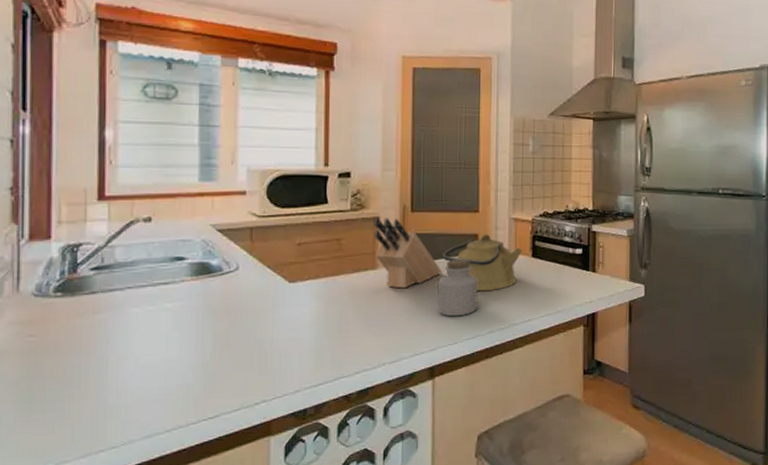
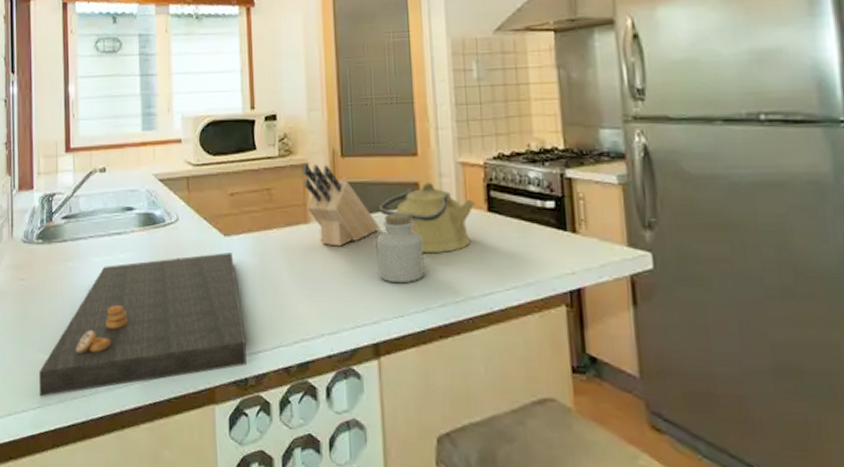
cutting board: none [53,298,307,456] -> present [39,253,246,397]

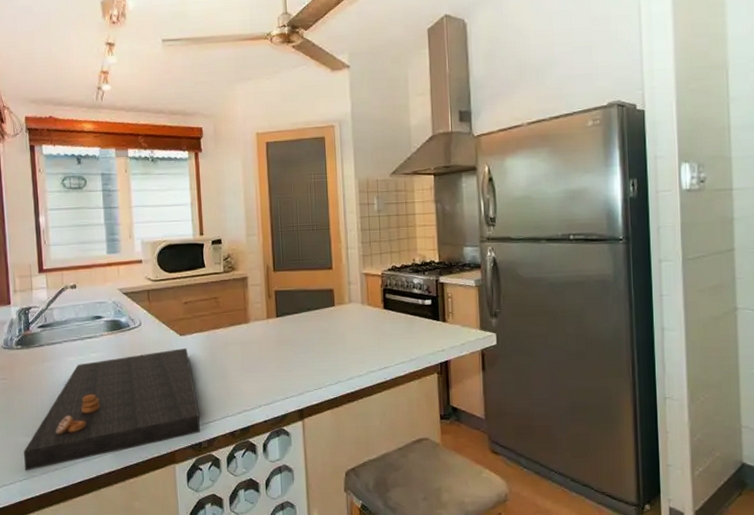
knife block: present [302,163,379,247] -> none [243,277,303,340]
jar: present [376,213,425,284] -> none [300,312,337,365]
kettle: present [380,181,475,253] -> none [304,288,375,341]

